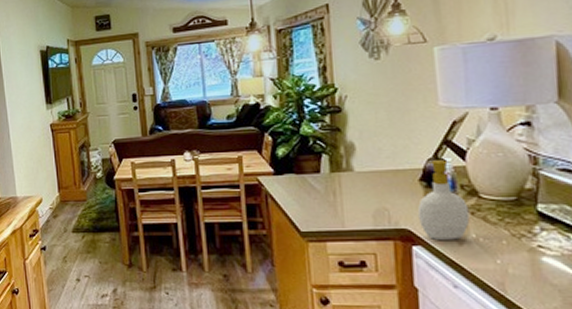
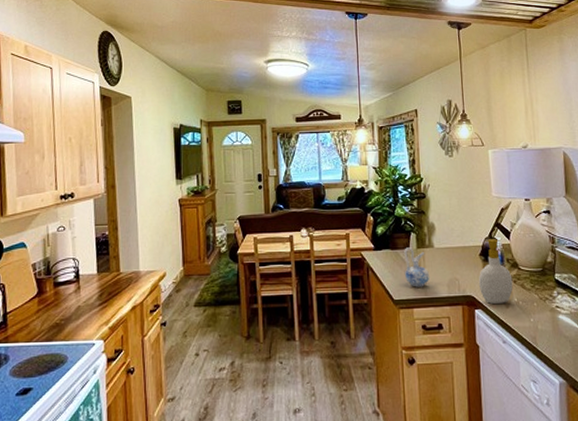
ceramic pitcher: none [313,171,348,218] -> present [404,247,429,287]

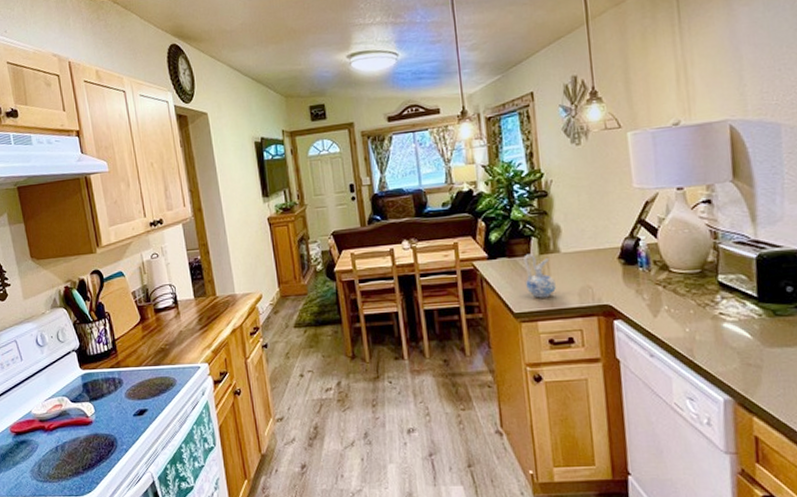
soap bottle: present [478,239,513,304] -> none [617,238,663,313]

